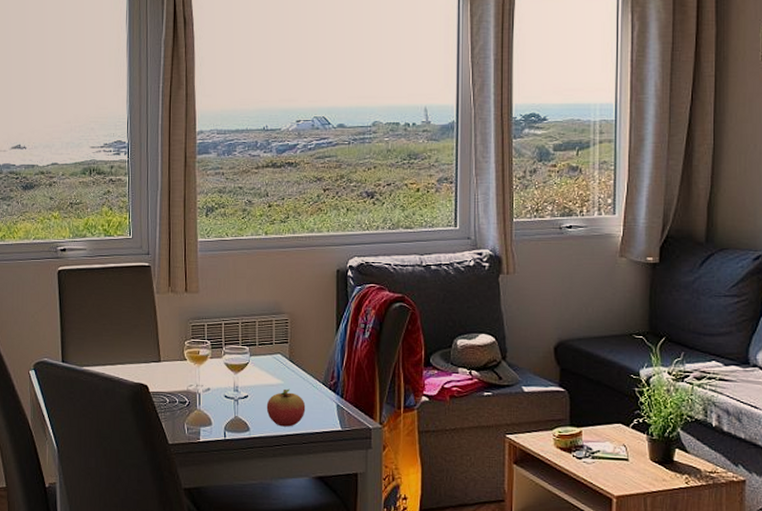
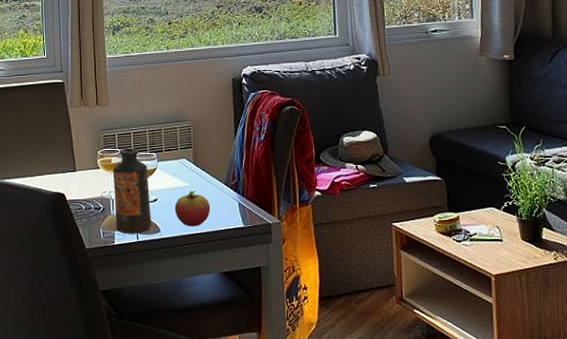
bottle: none [200,339,241,432] -> present [112,147,151,234]

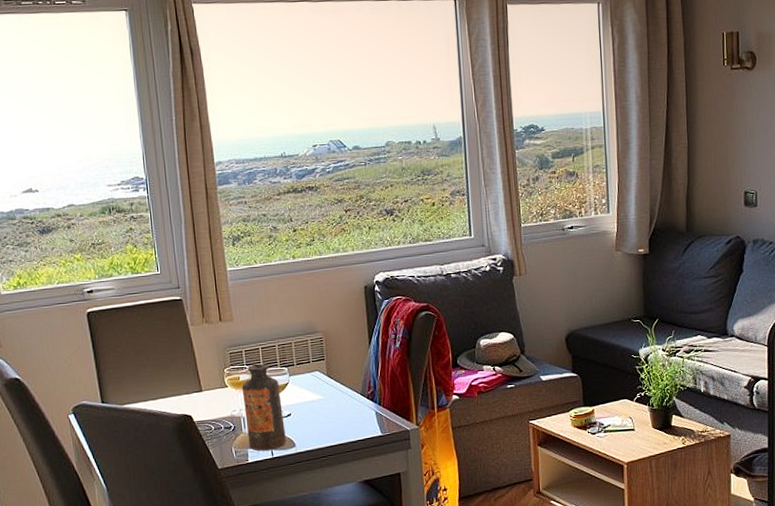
fruit: present [174,190,211,227] -> none [309,402,347,439]

